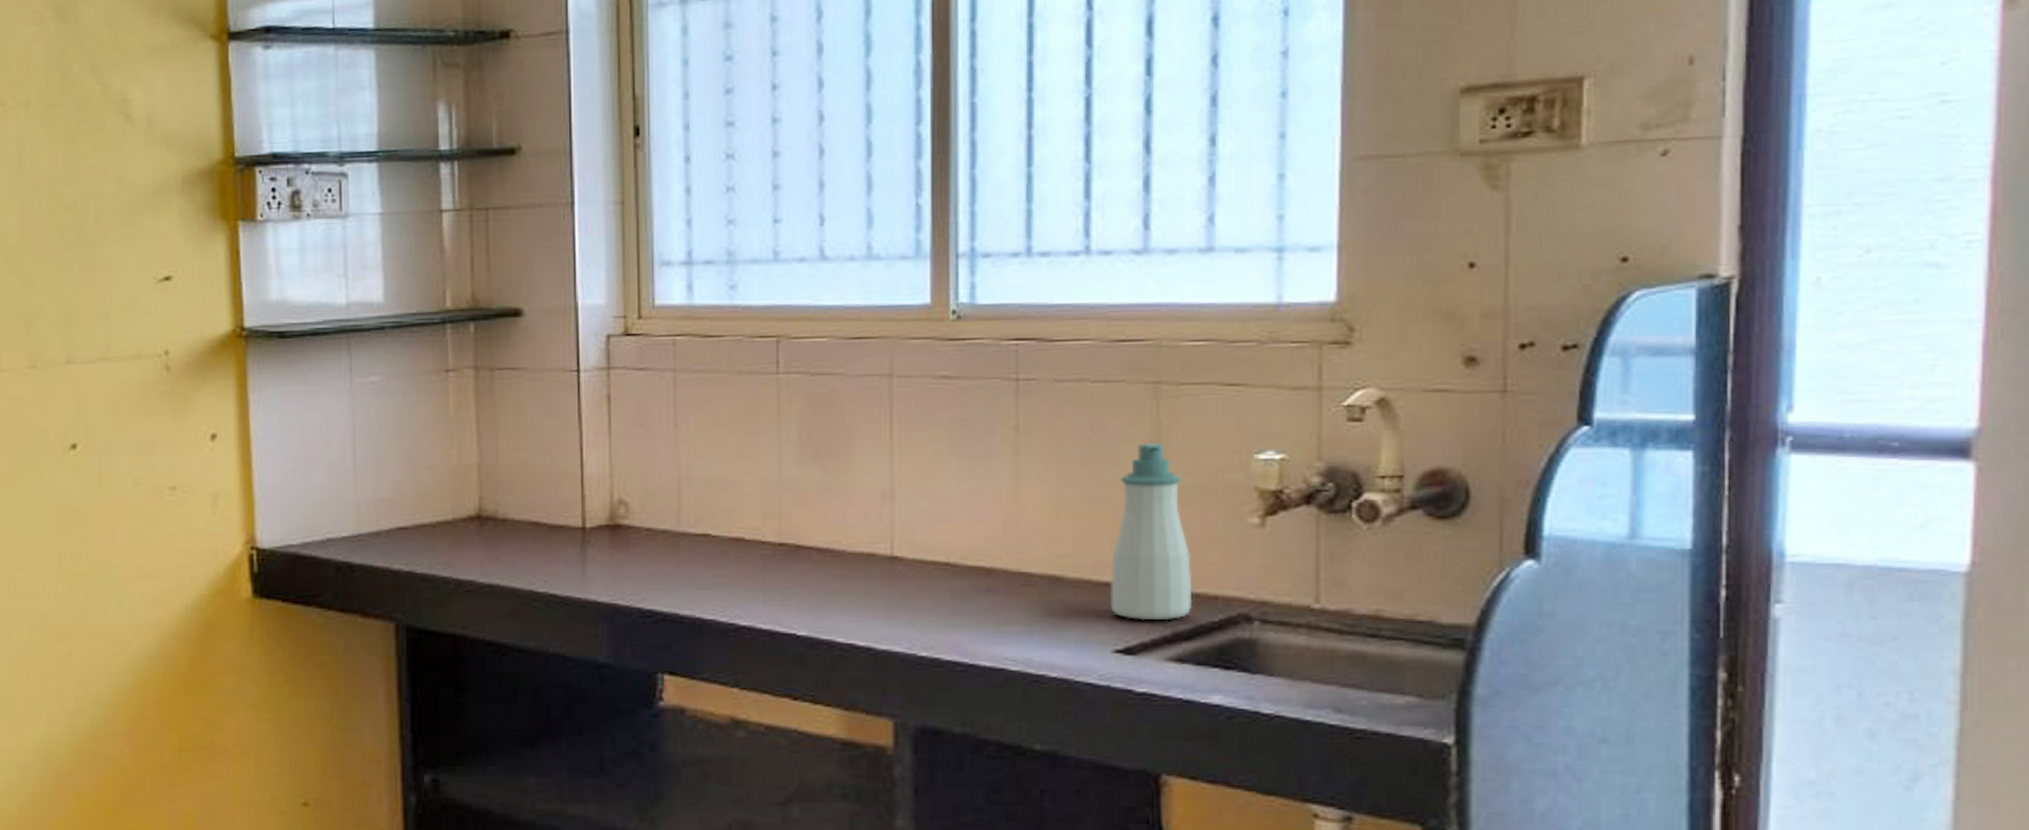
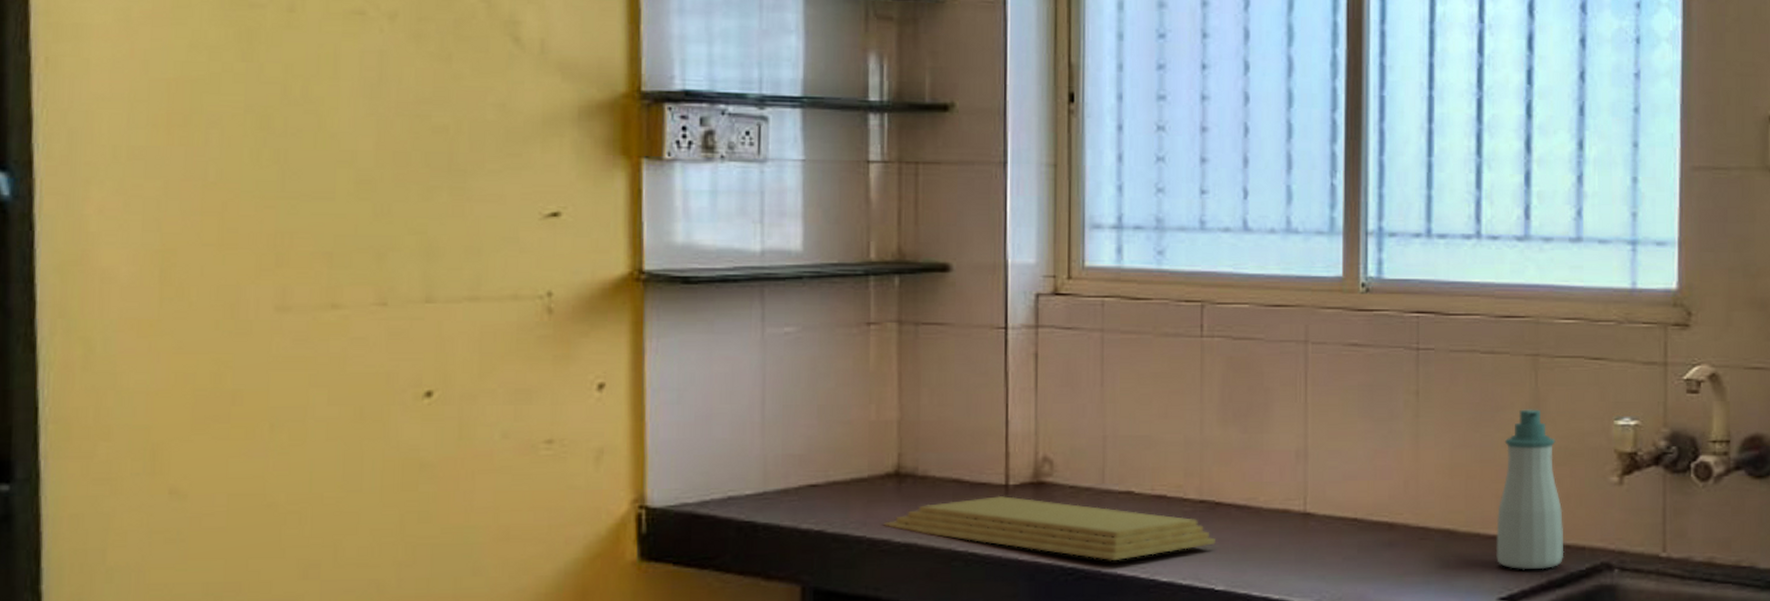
cutting board: none [468,537,796,605] -> present [884,495,1215,561]

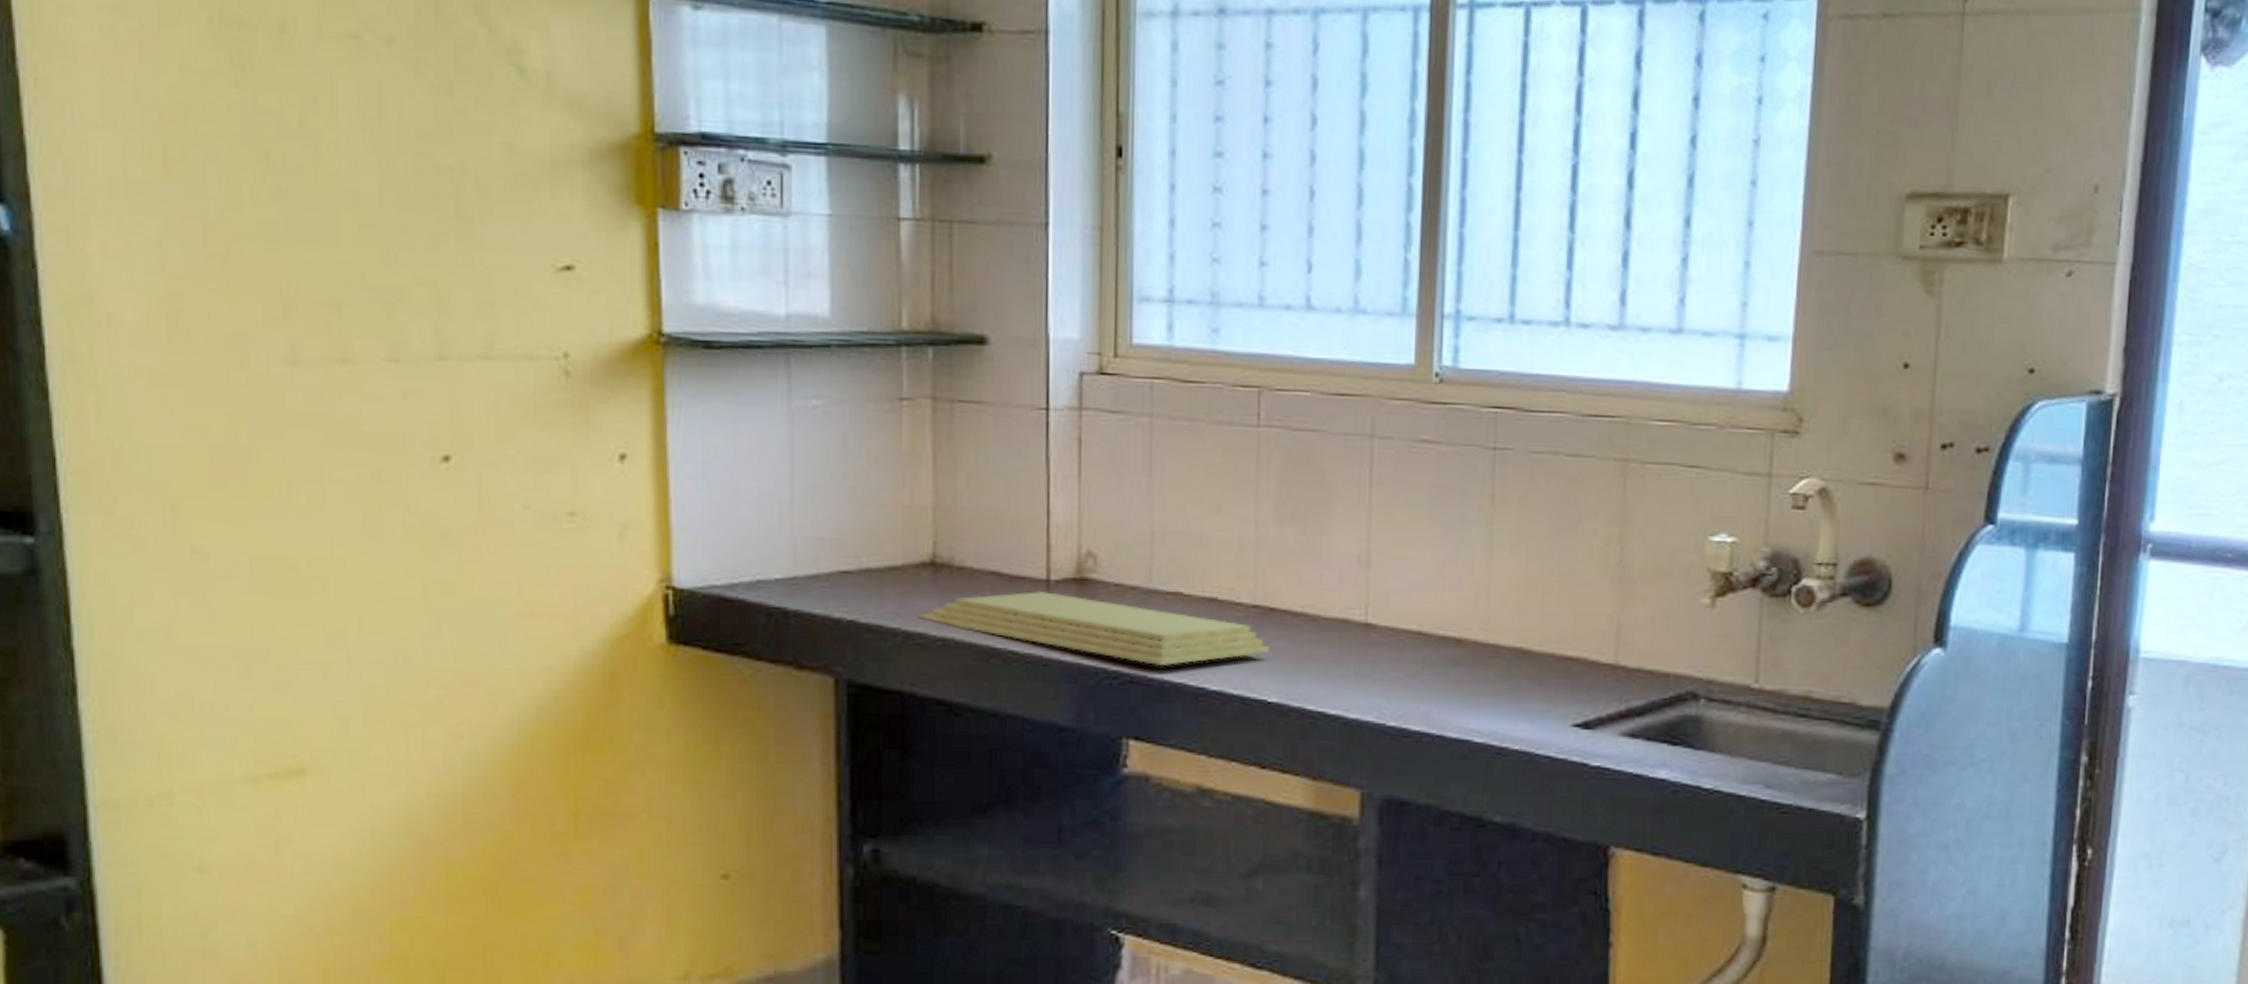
soap bottle: present [1496,409,1564,570] -> none [1572,520,1647,696]

